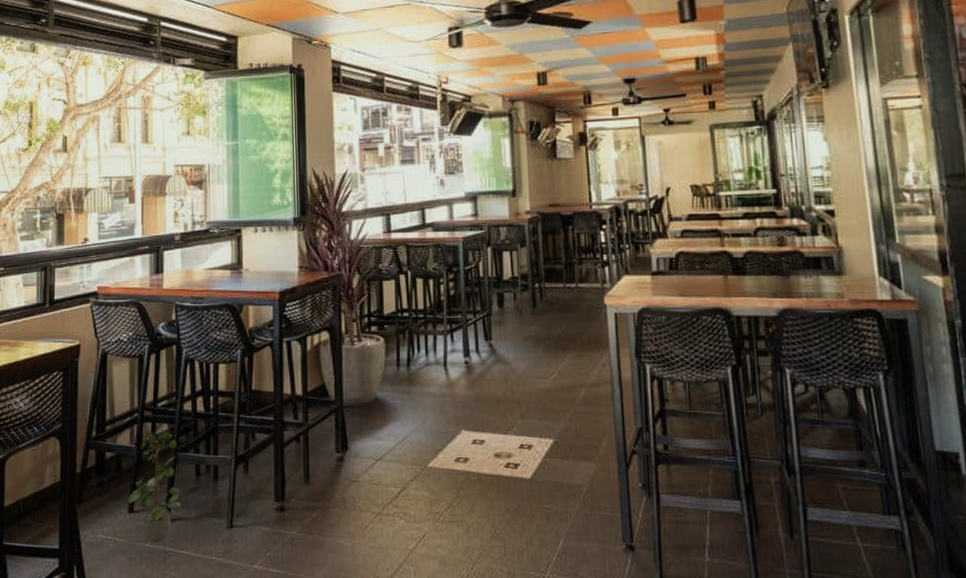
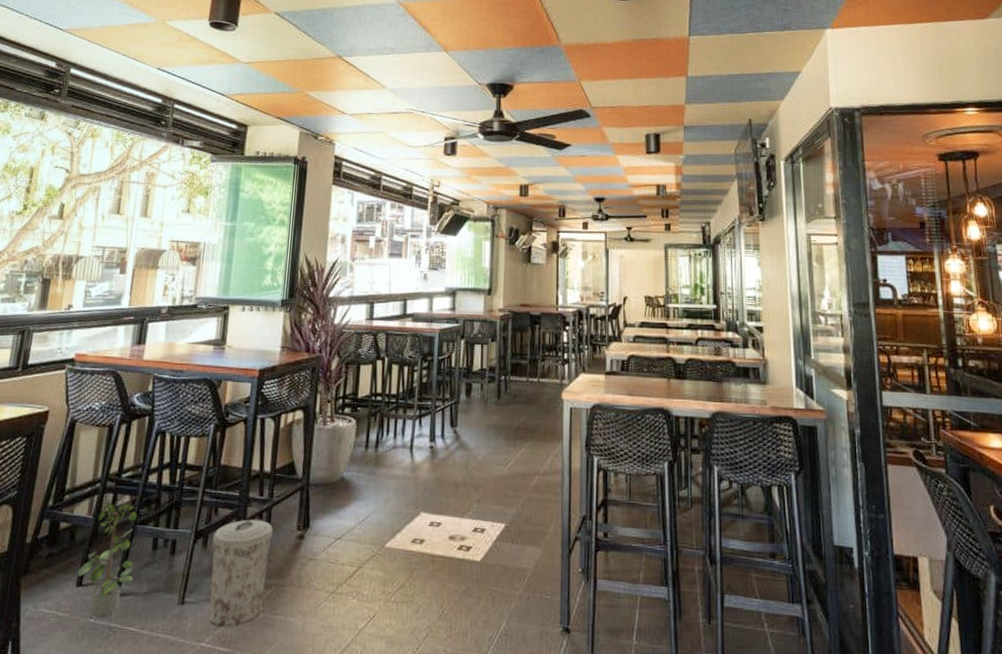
trash can: none [253,443,313,549] -> present [208,519,274,627]

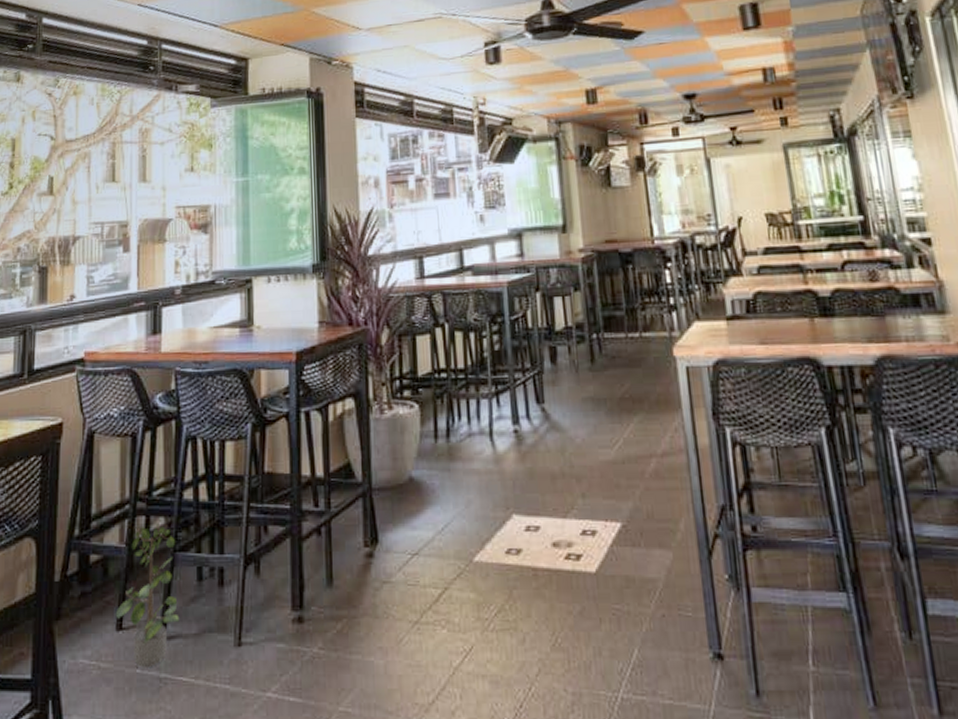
trash can: present [208,519,274,627] -> none [266,537,336,671]

